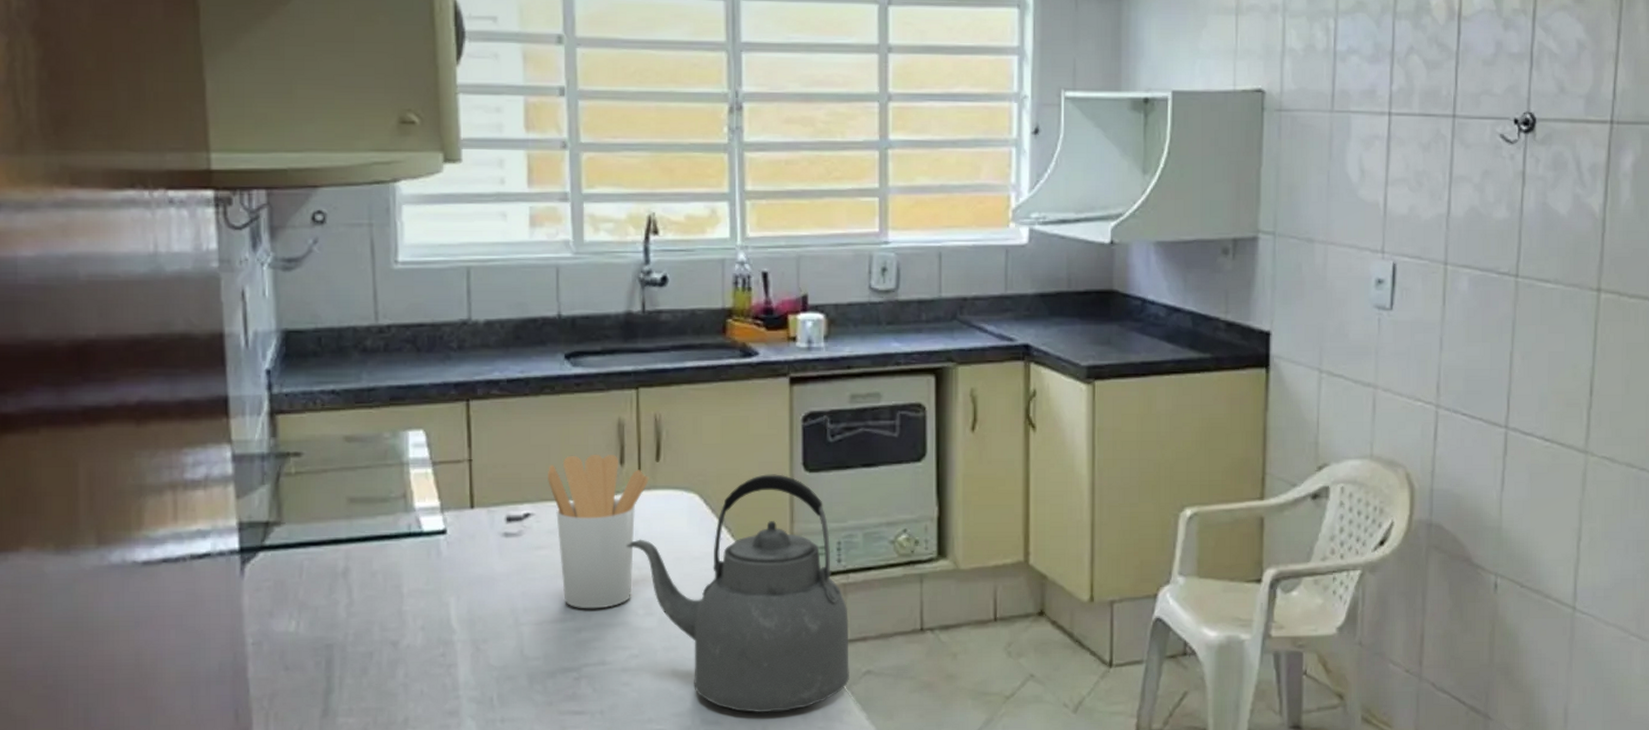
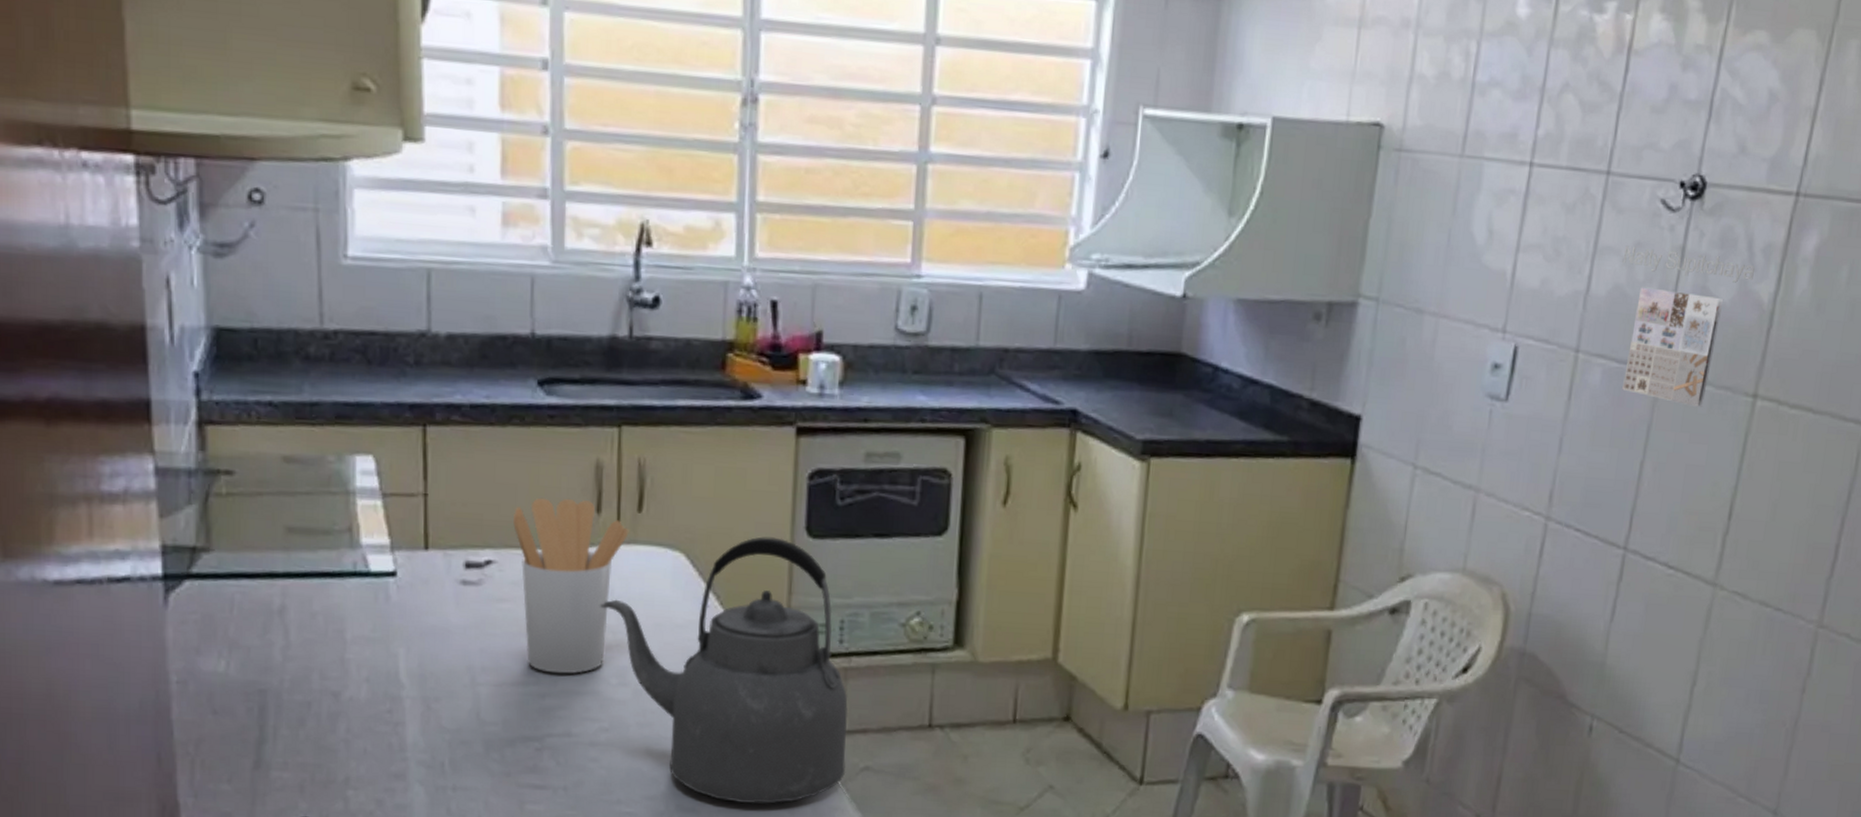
calendar: none [1474,174,1584,303] -> present [1622,245,1755,407]

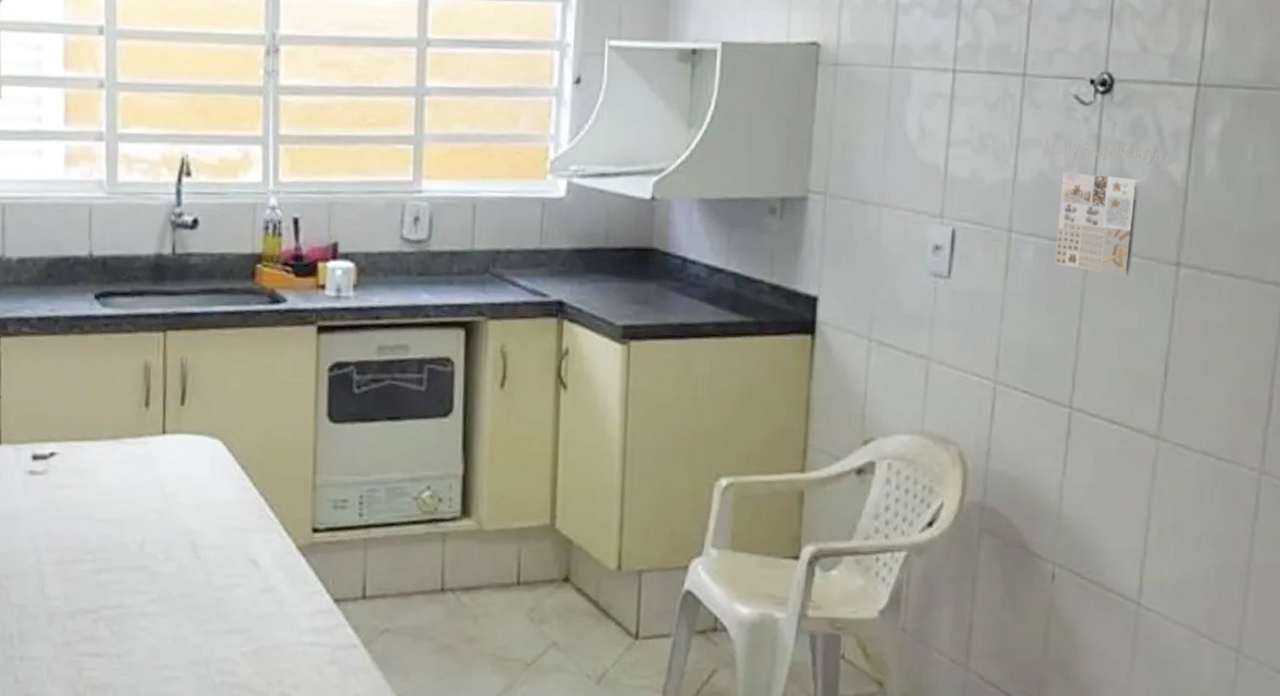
utensil holder: present [513,497,629,674] -> none [74,395,174,552]
kettle: present [600,536,849,804] -> none [149,423,369,666]

